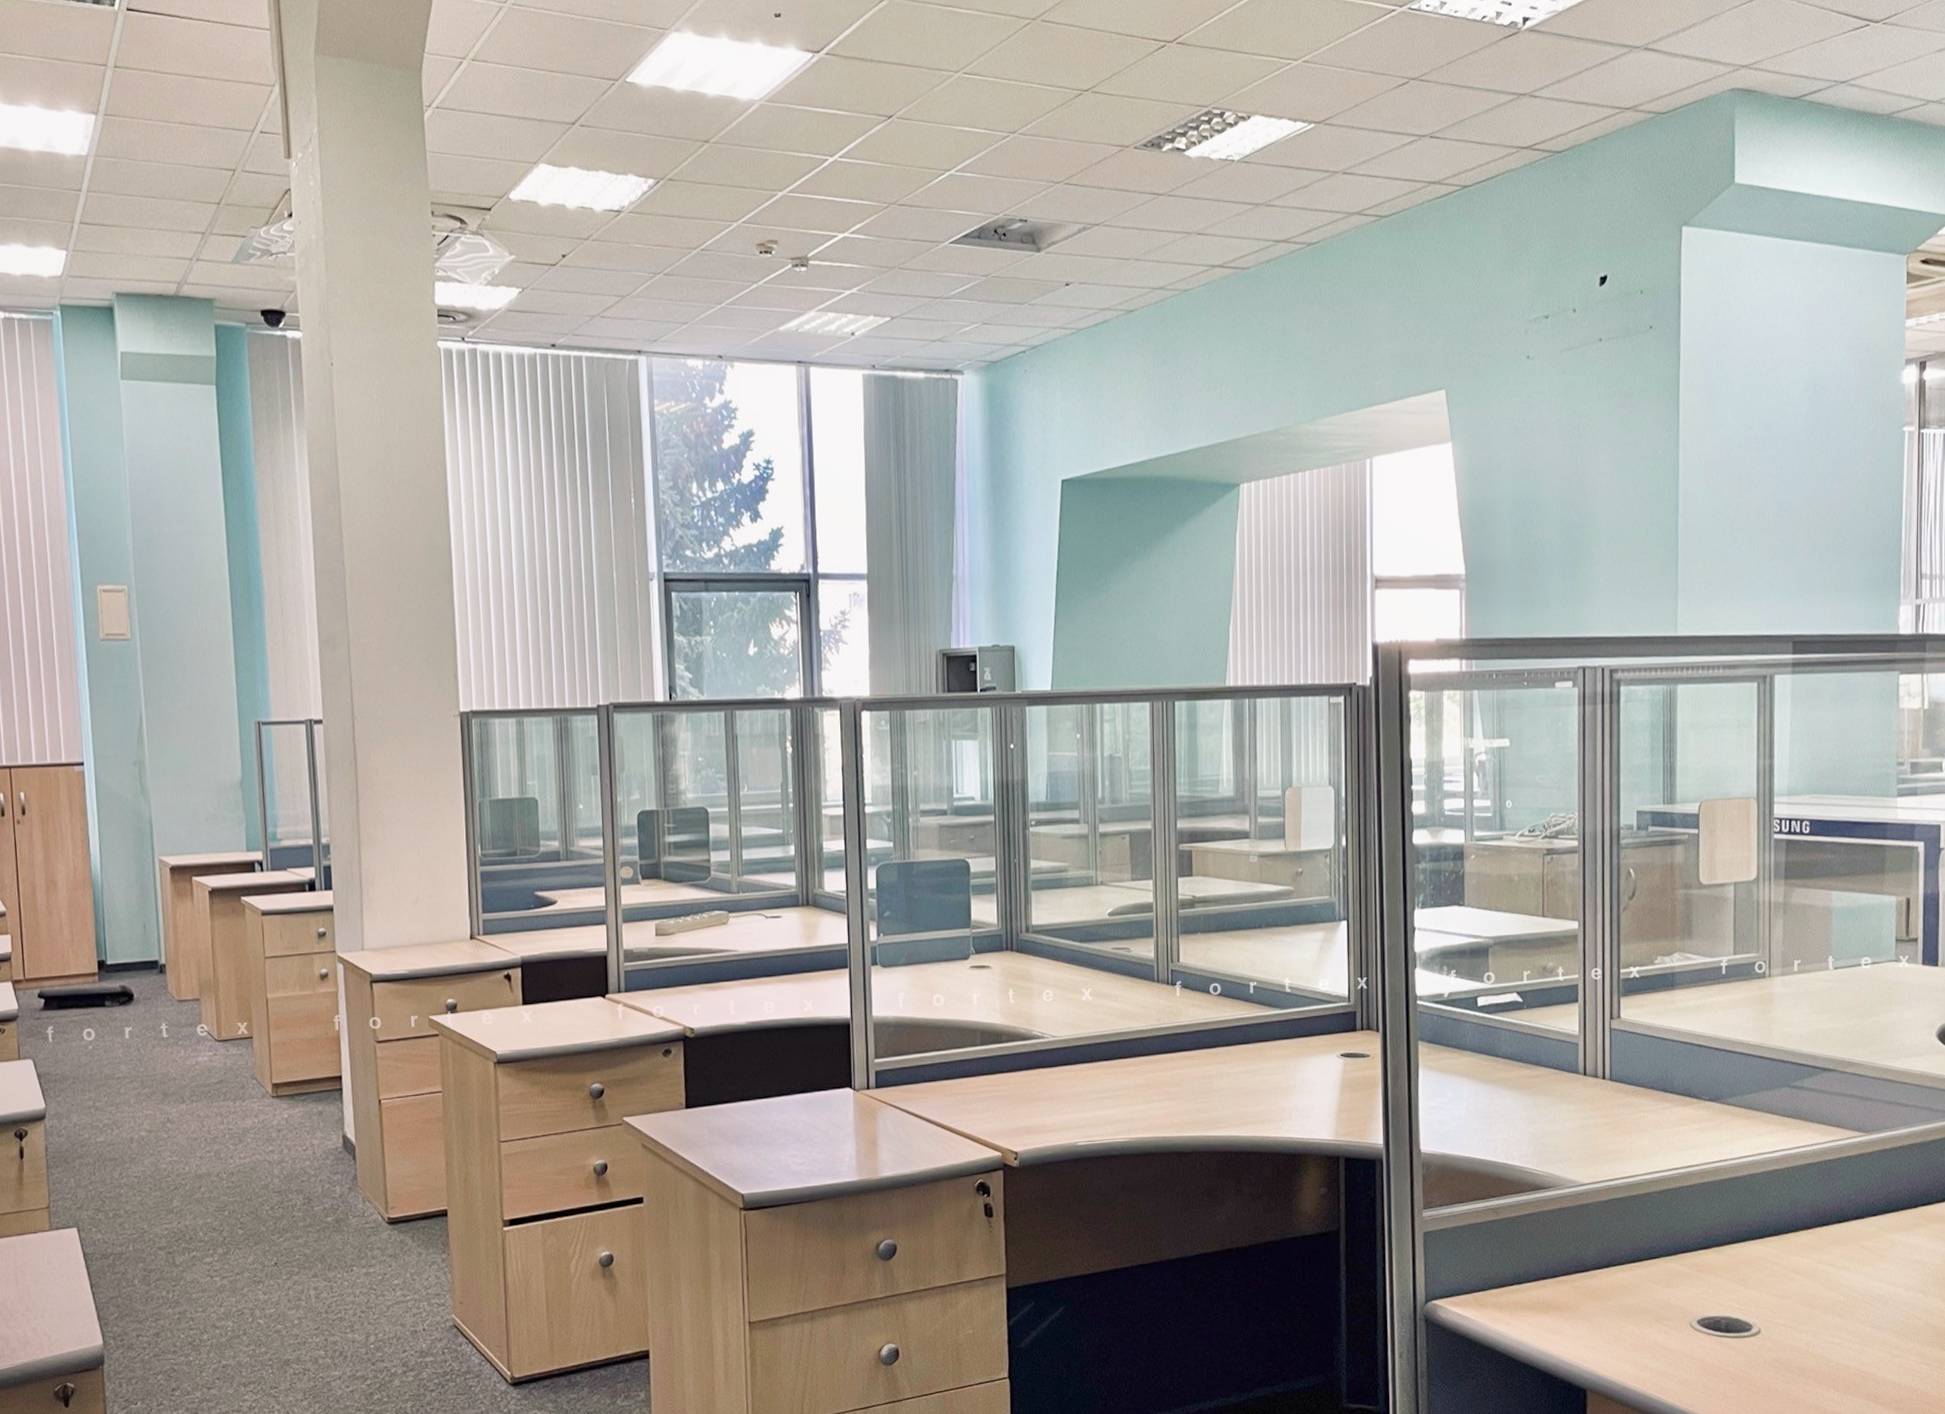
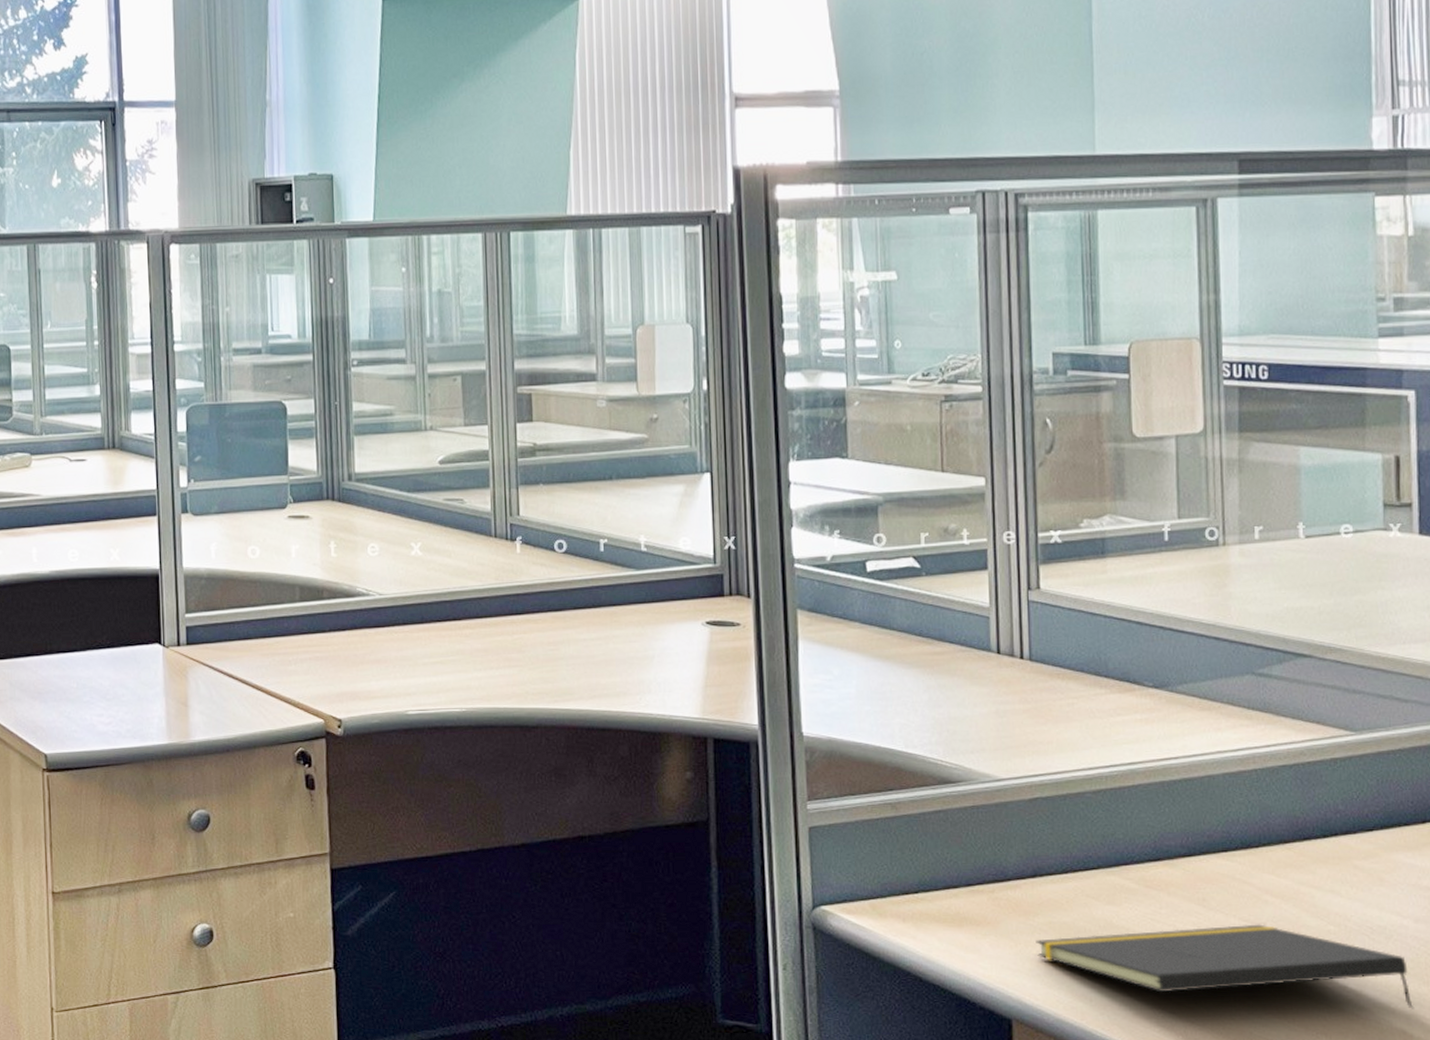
notepad: none [1608,1298,1903,1362] -> present [1035,924,1415,1009]

